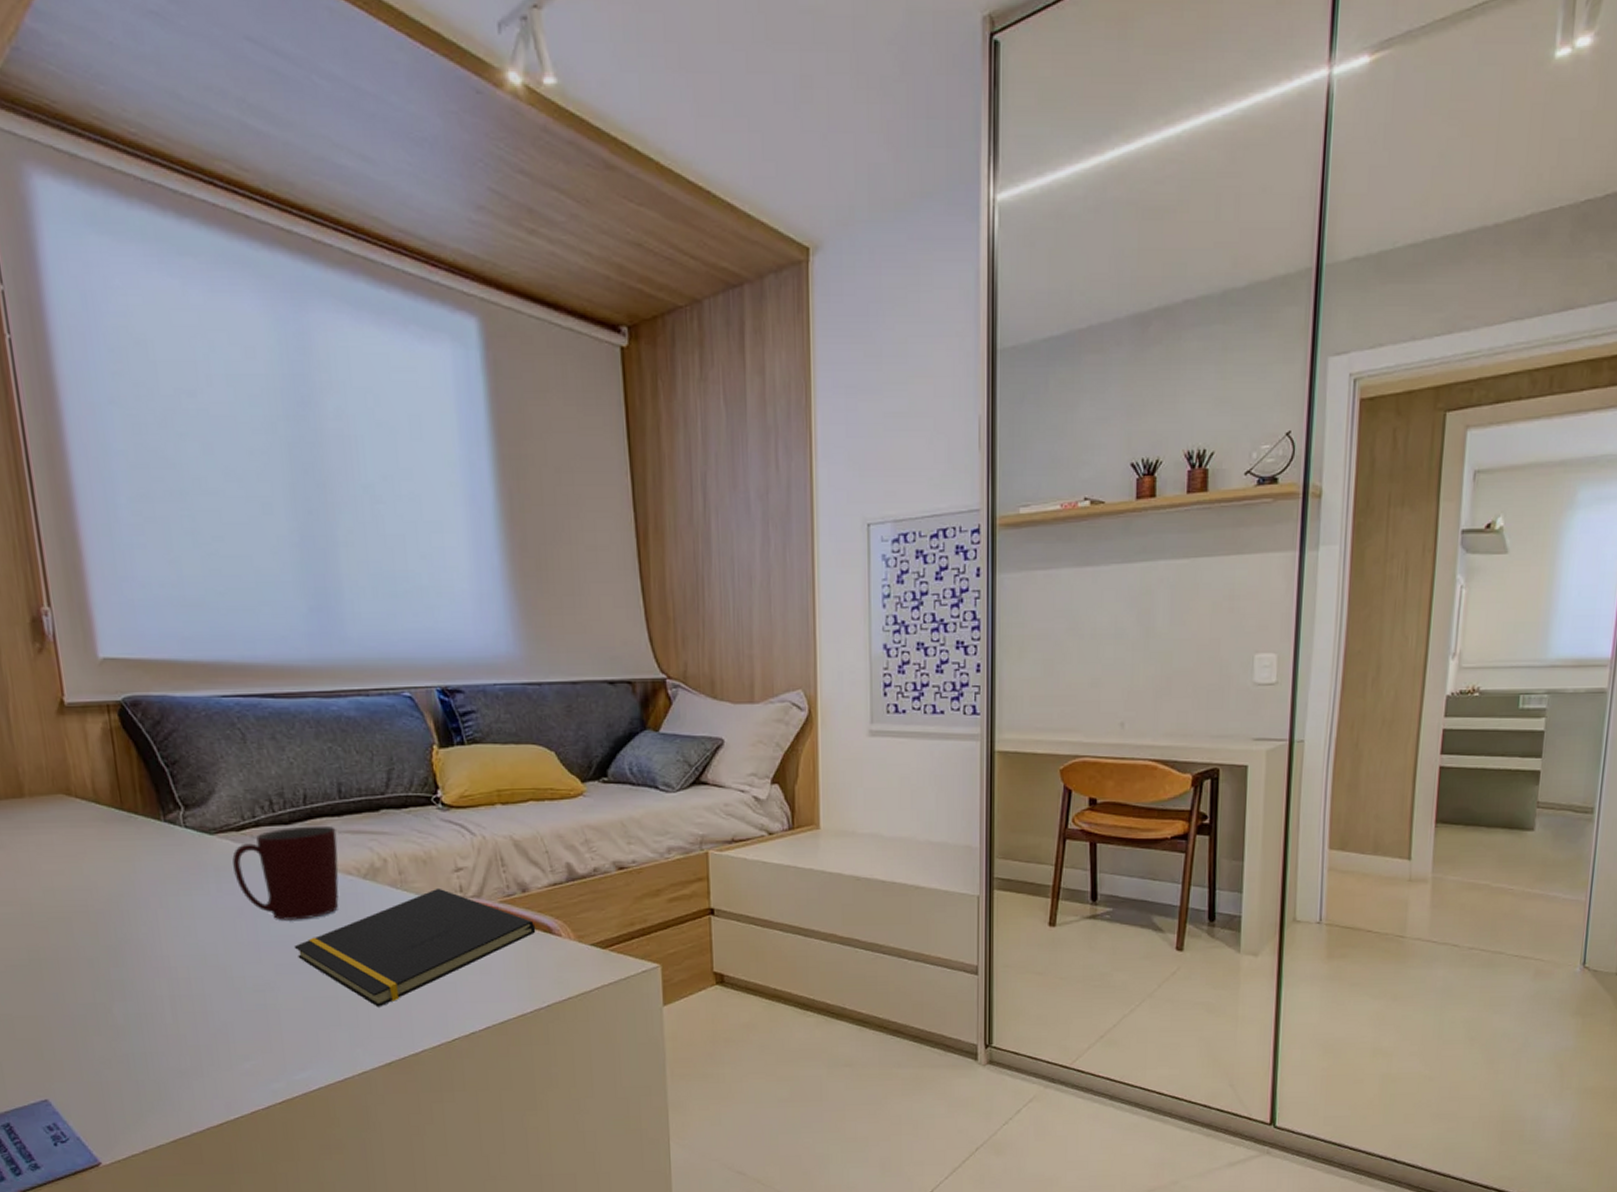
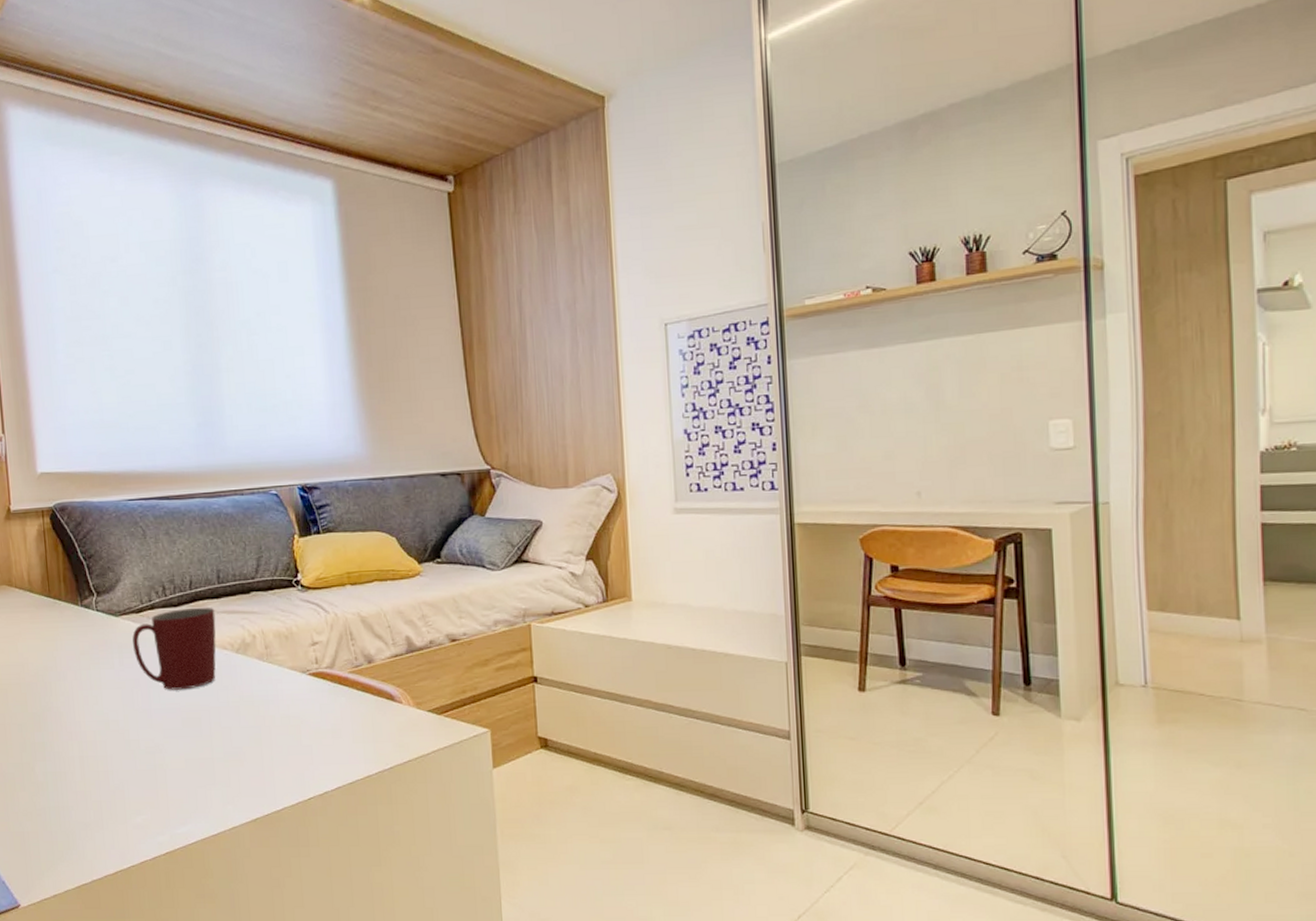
notepad: present [294,888,536,1007] -> none [179,660,380,768]

